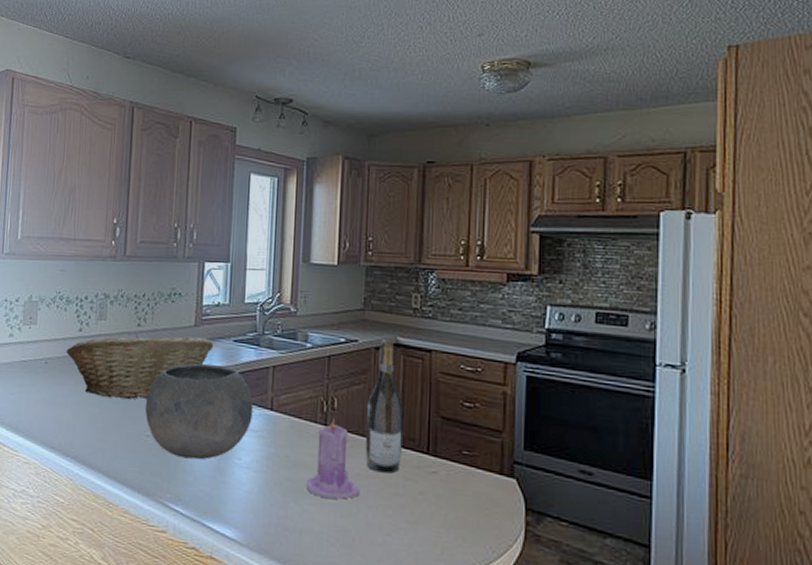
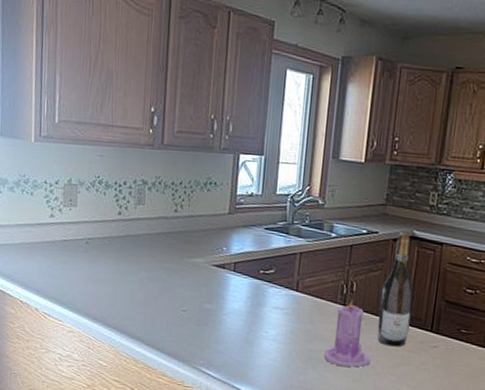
fruit basket: present [66,334,214,399] -> none [106,219,246,278]
bowl: present [144,363,253,460] -> none [181,248,281,332]

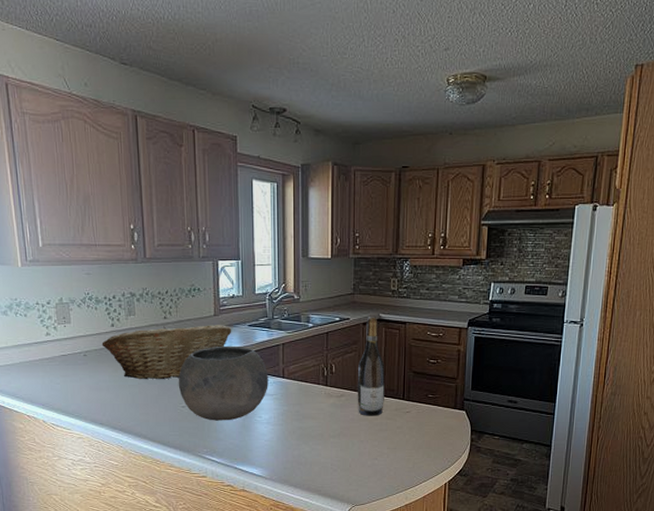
fruit basket: none [106,219,246,278] -> present [101,325,232,379]
bowl: none [181,248,281,332] -> present [178,345,268,421]
candle: present [325,300,371,367] -> none [314,380,354,438]

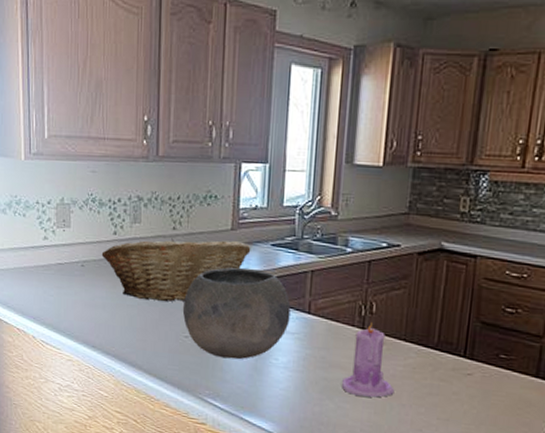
candle: none [314,380,354,438] -> present [342,322,395,398]
wine bottle: present [357,317,385,416] -> none [401,245,443,375]

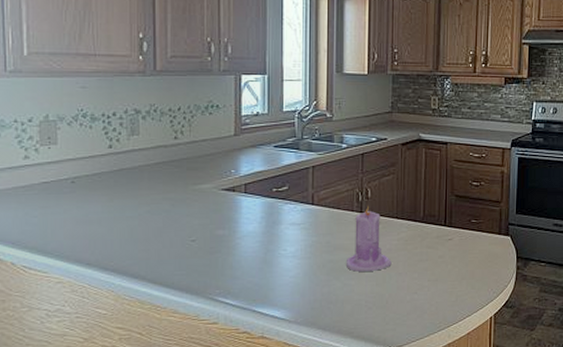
fruit basket: present [101,238,251,302] -> none [95,146,255,209]
bowl: present [182,267,291,360] -> none [188,169,295,256]

